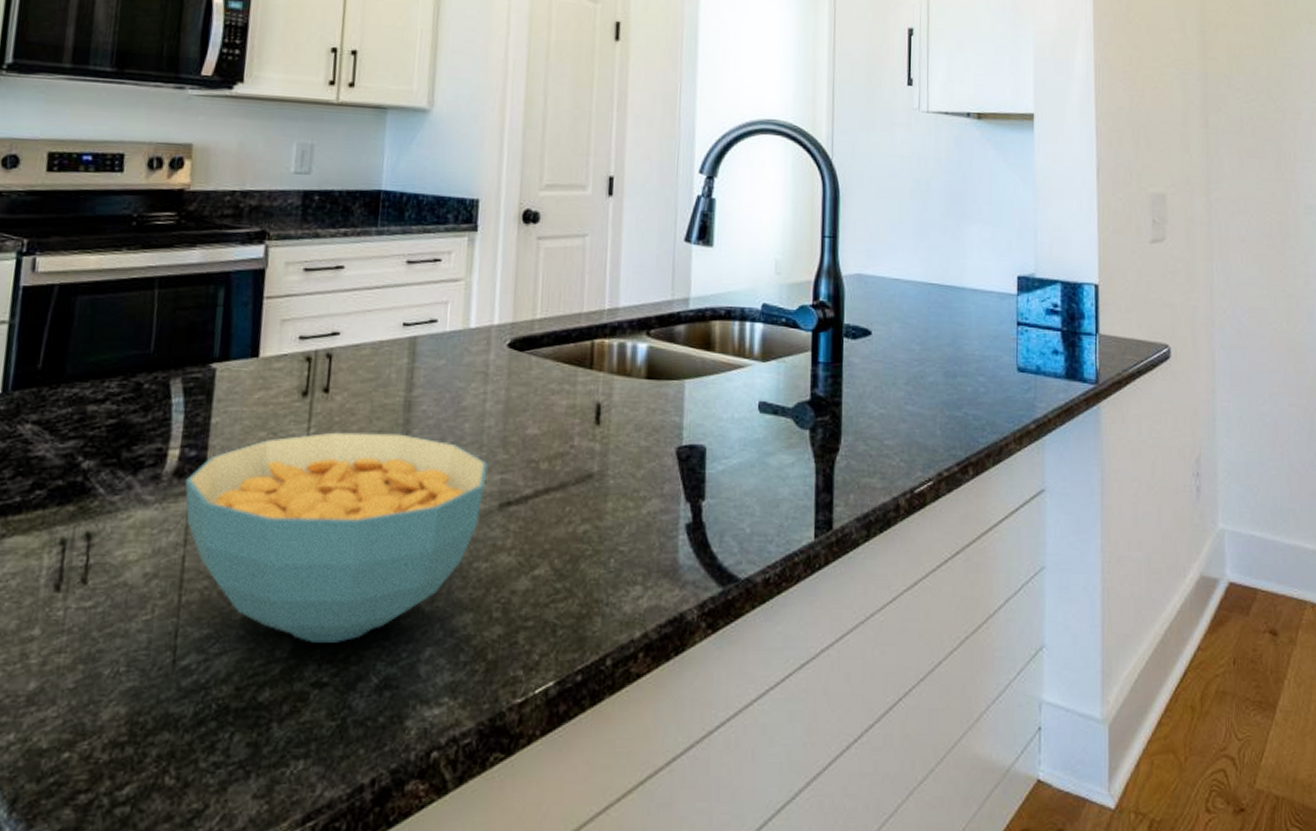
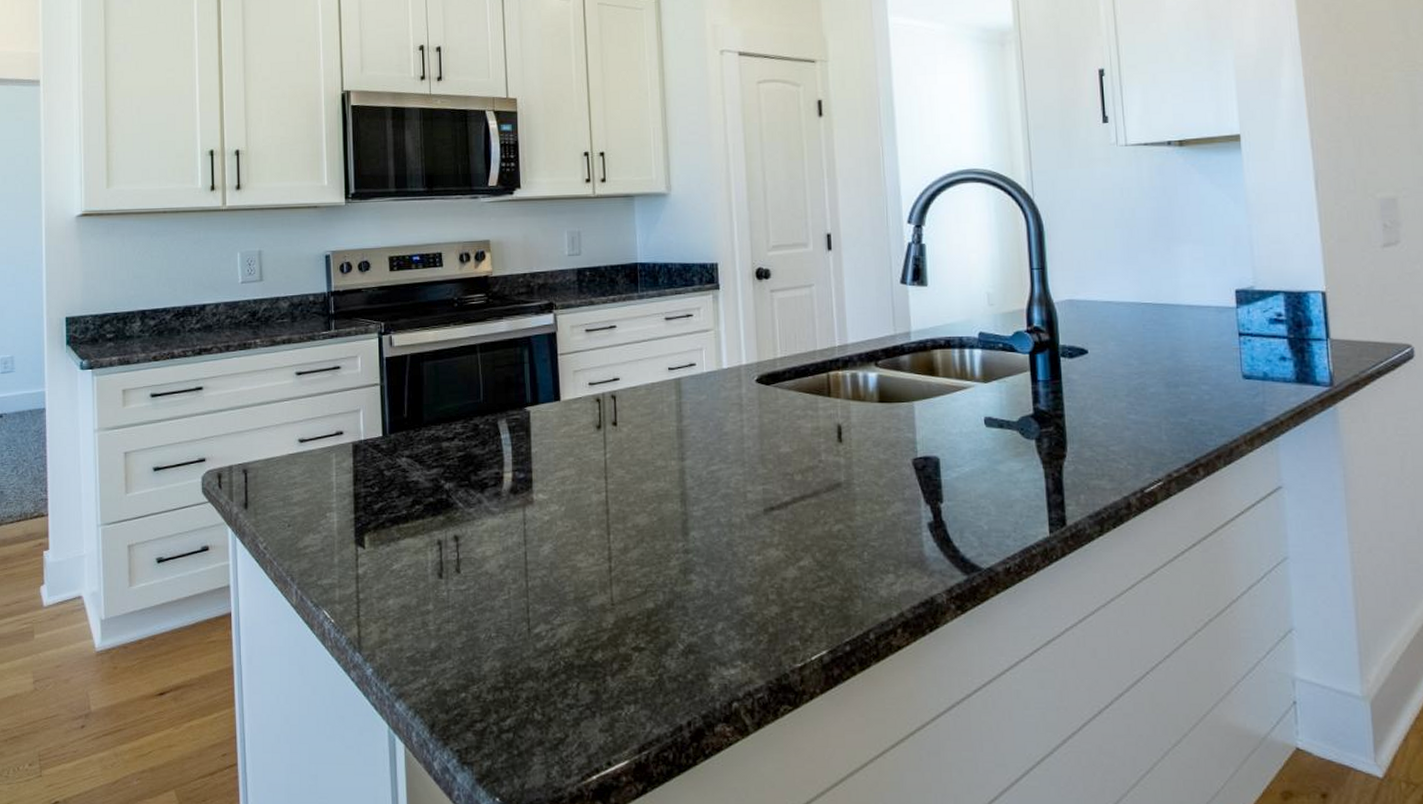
cereal bowl: present [185,432,488,643] -> none [519,455,751,618]

